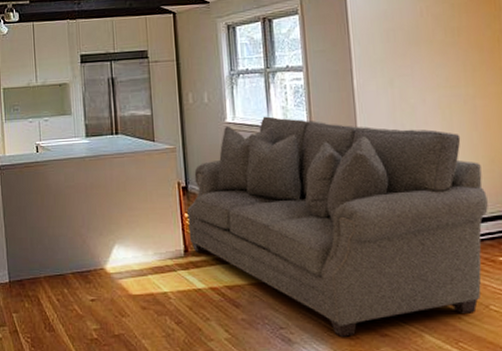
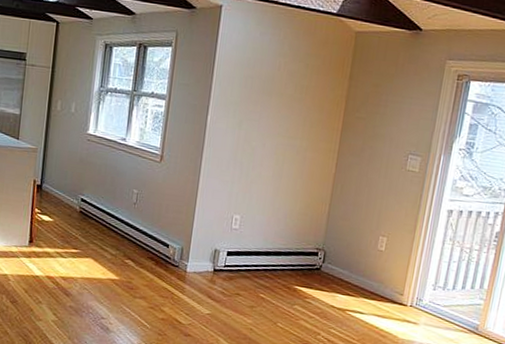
sofa: present [187,116,488,337] -> none [35,134,298,332]

